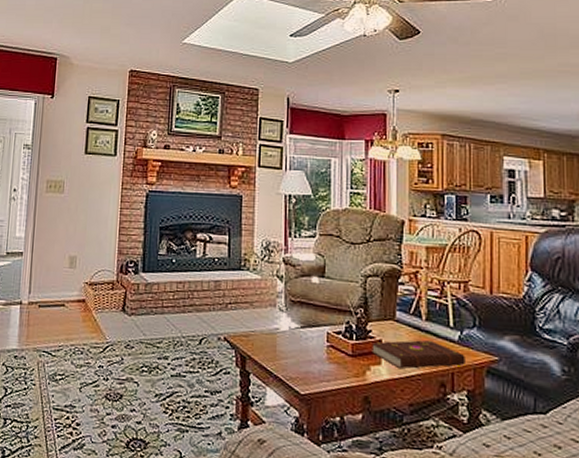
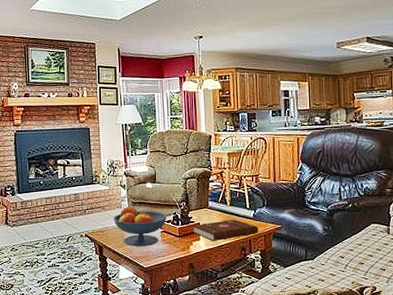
fruit bowl: none [263,305,337,364] -> present [113,206,167,247]

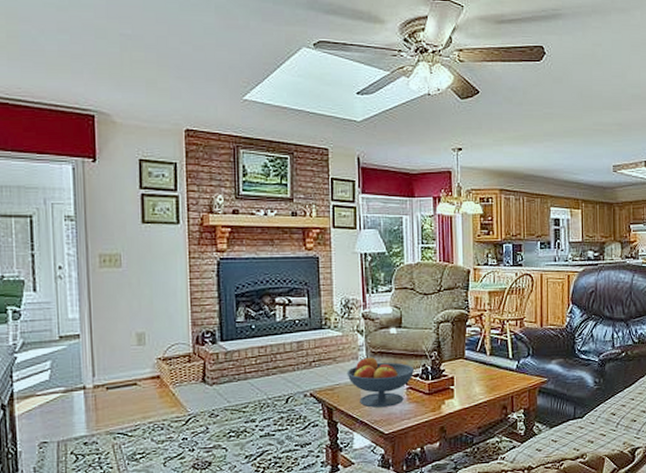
book: present [193,219,258,241] -> none [445,371,522,398]

